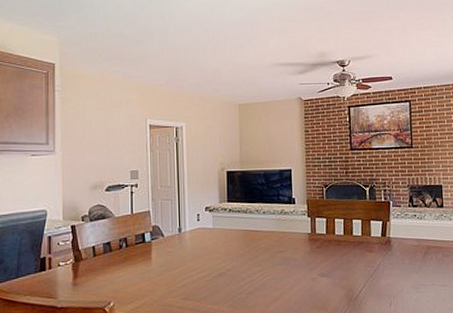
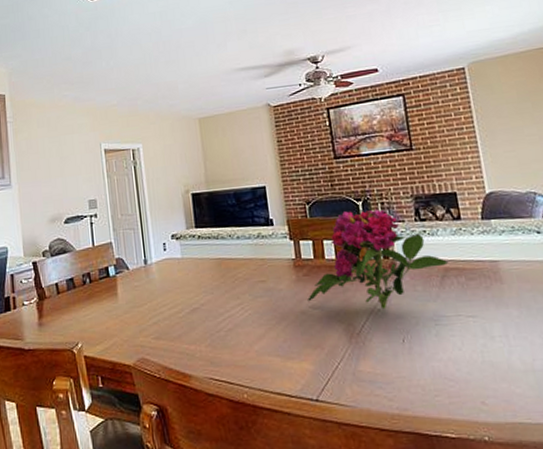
flower: none [318,195,431,278] -> present [308,209,449,310]

